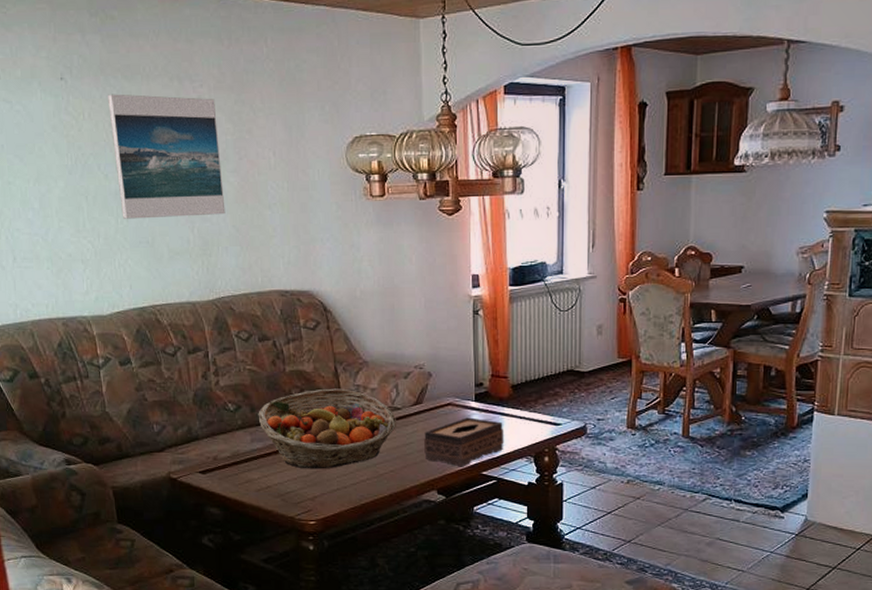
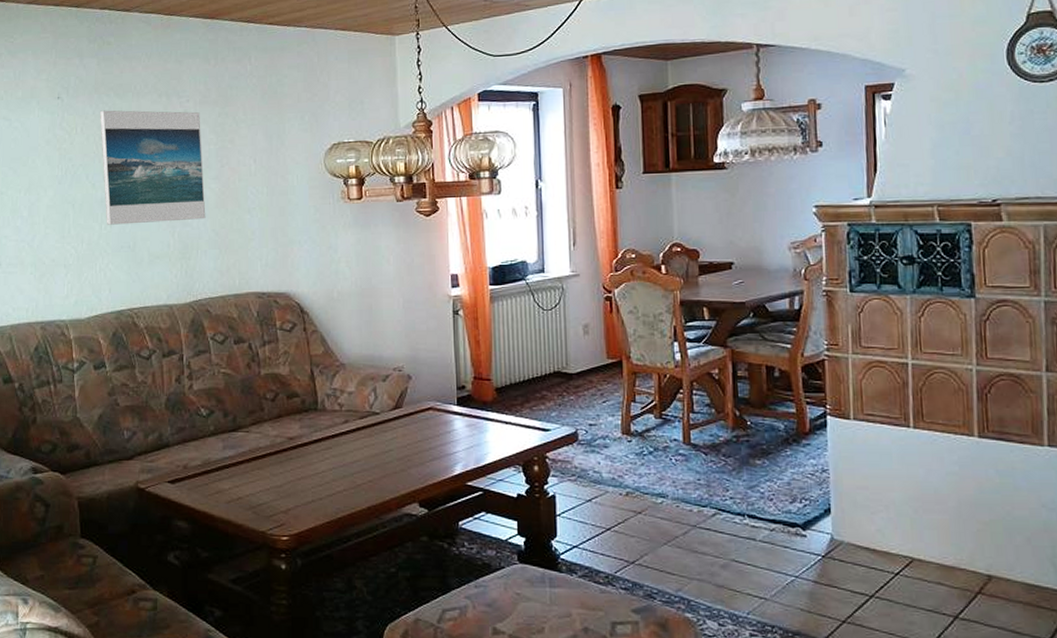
fruit basket: present [258,388,397,469] -> none [231,392,376,479]
tissue box: present [424,417,504,466] -> none [404,422,490,476]

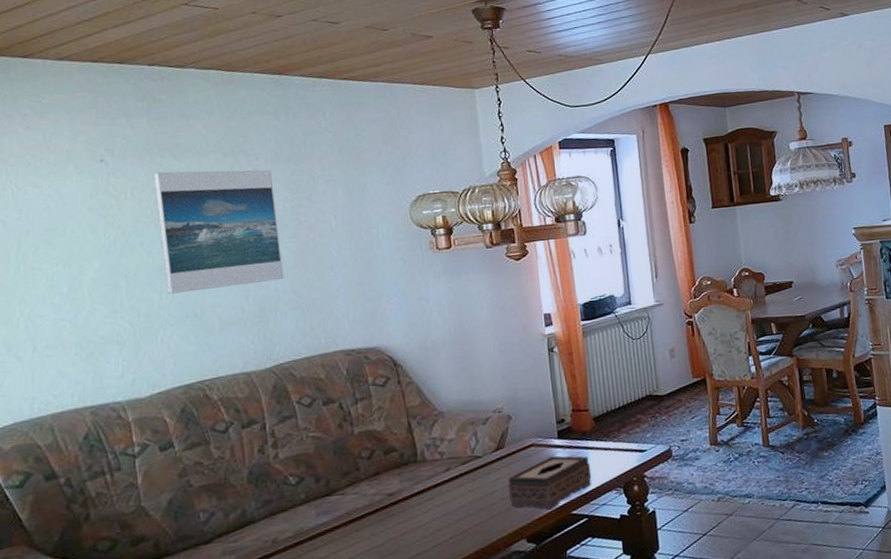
tissue box: none [404,422,490,476] -> present [508,455,592,509]

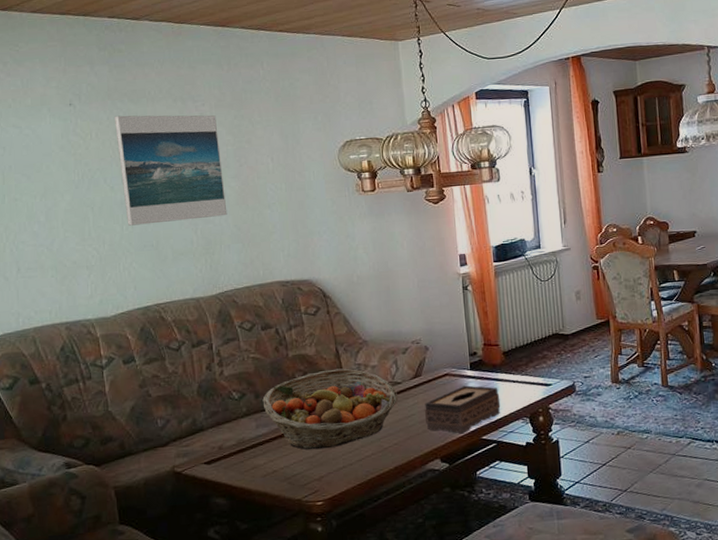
fruit basket: none [324,443,479,538] -> present [262,368,399,450]

